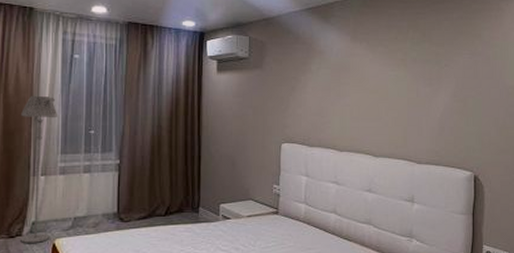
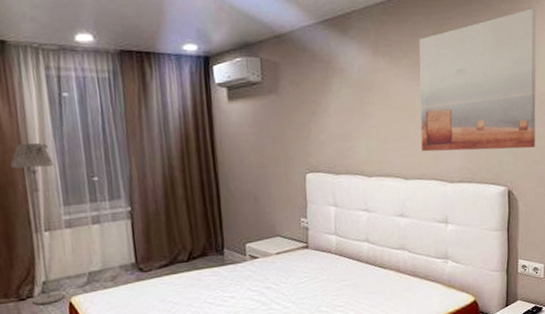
wall art: none [392,9,505,136] -> present [419,8,537,152]

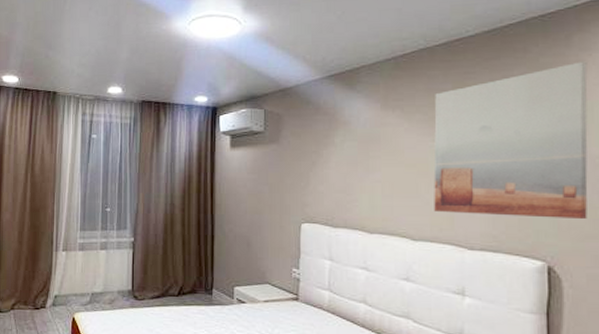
floor lamp: present [11,142,65,305] -> none [45,174,78,316]

